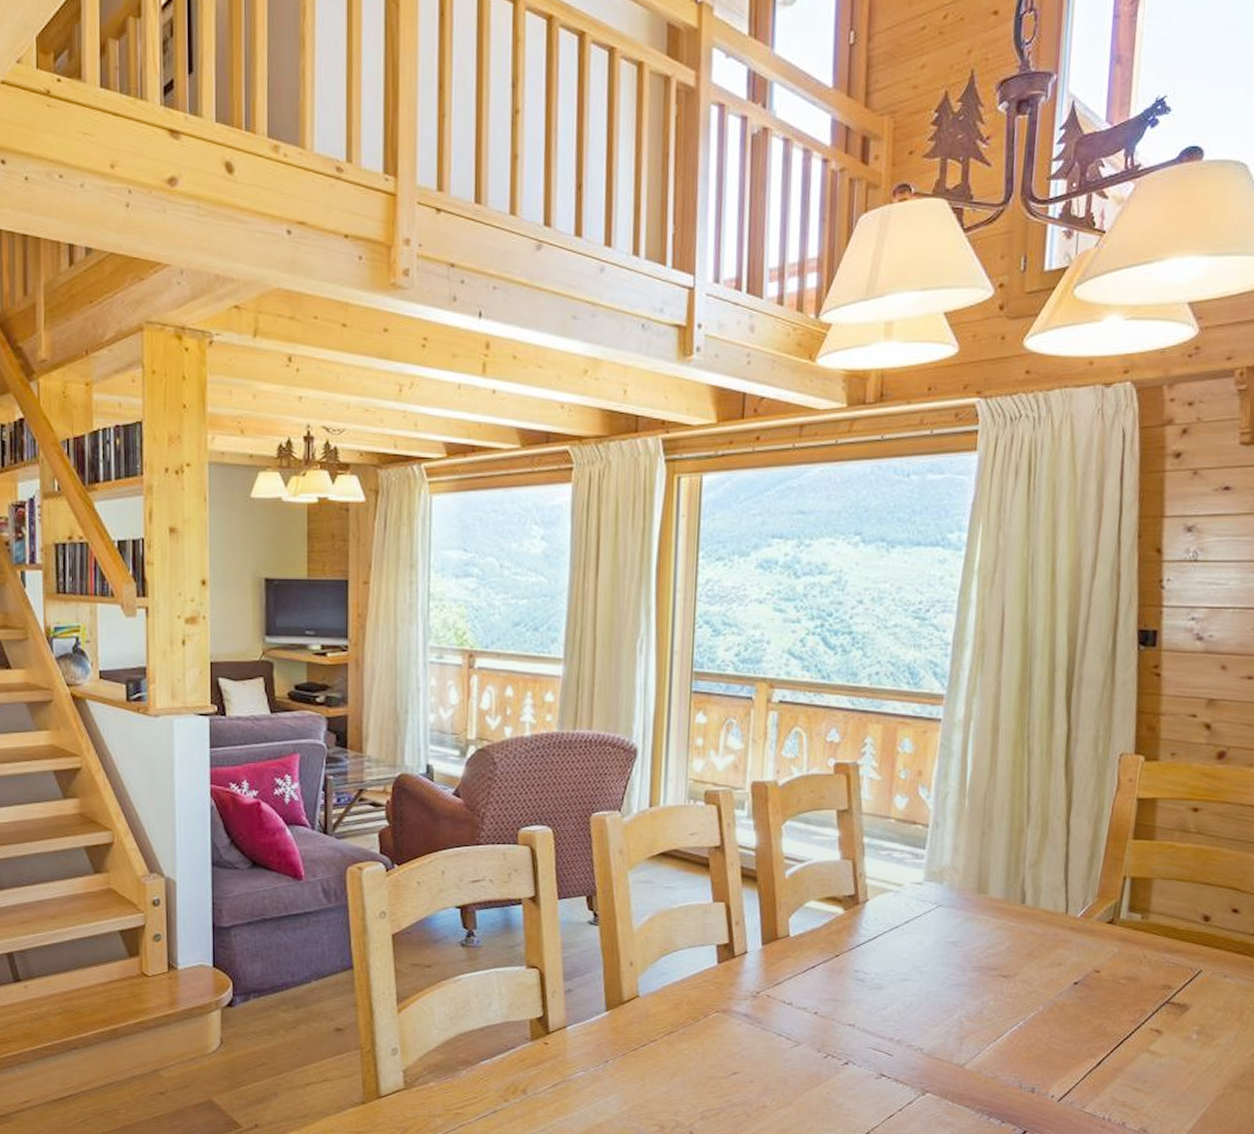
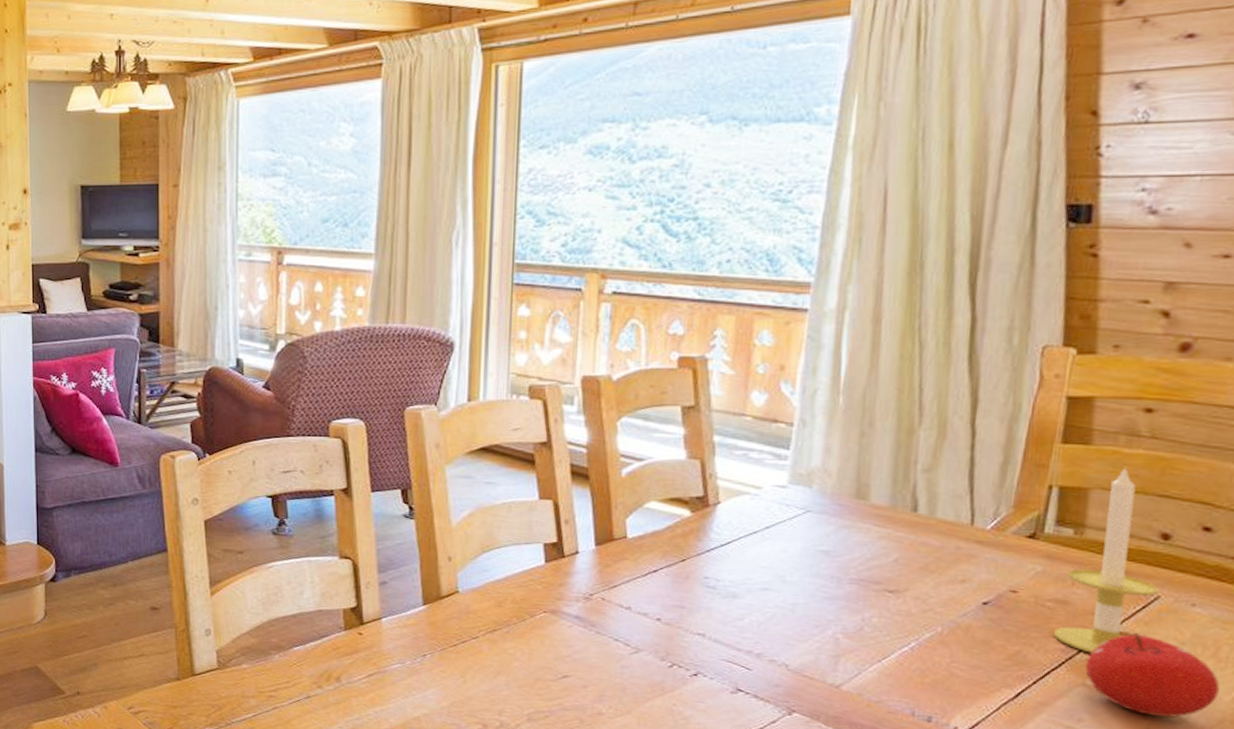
candle: none [1126,858,1201,1023] -> present [1054,466,1159,653]
fruit: none [1148,1003,1243,1074] -> present [1085,634,1220,717]

